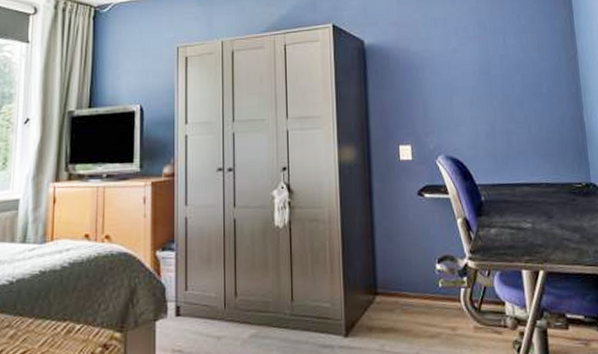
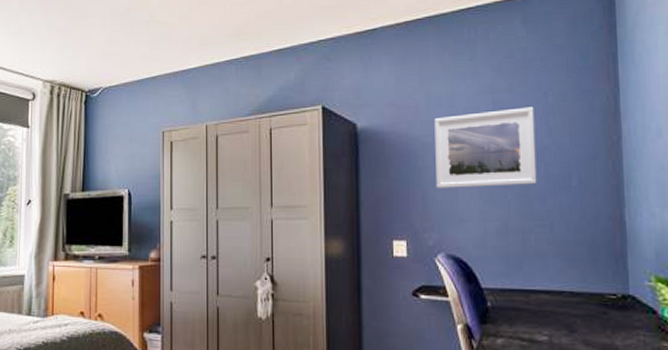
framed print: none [431,27,516,97] -> present [434,107,537,188]

